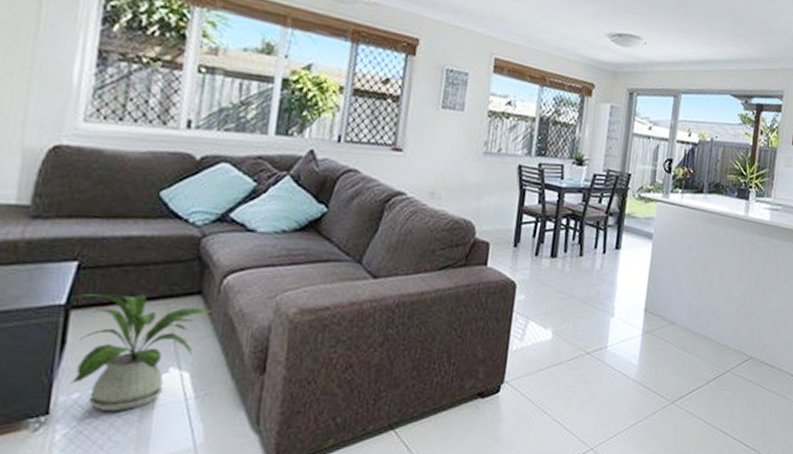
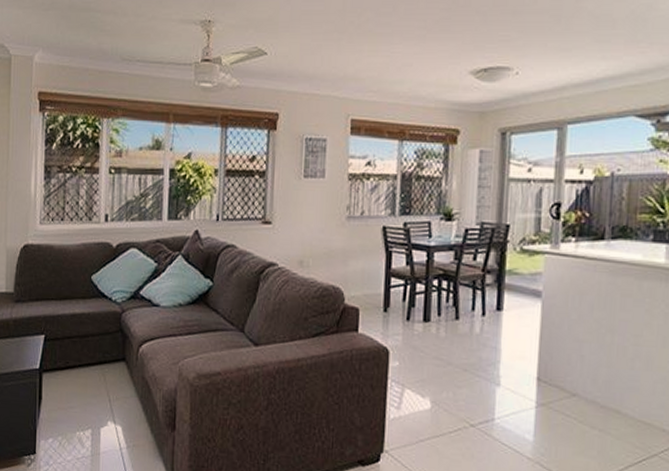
house plant: present [71,294,213,411] -> none [43,360,134,455]

